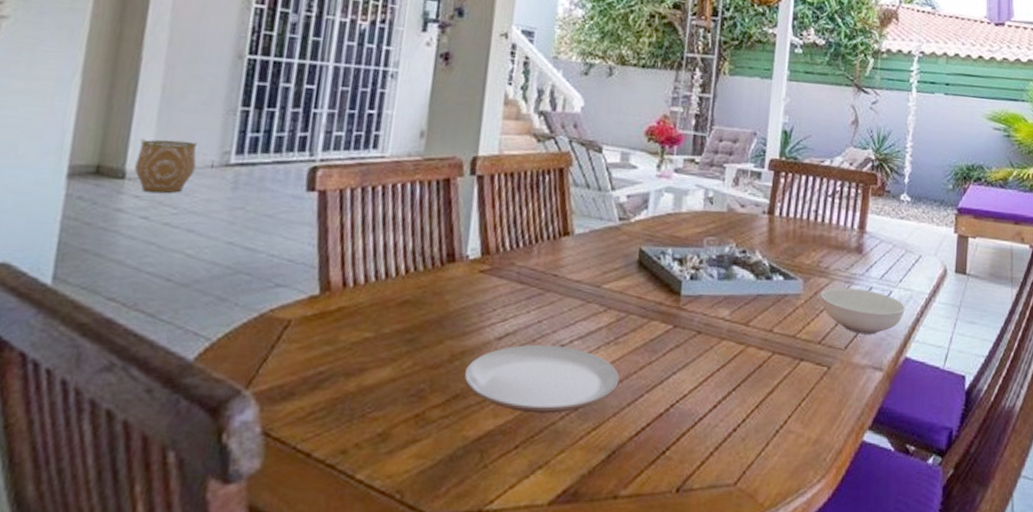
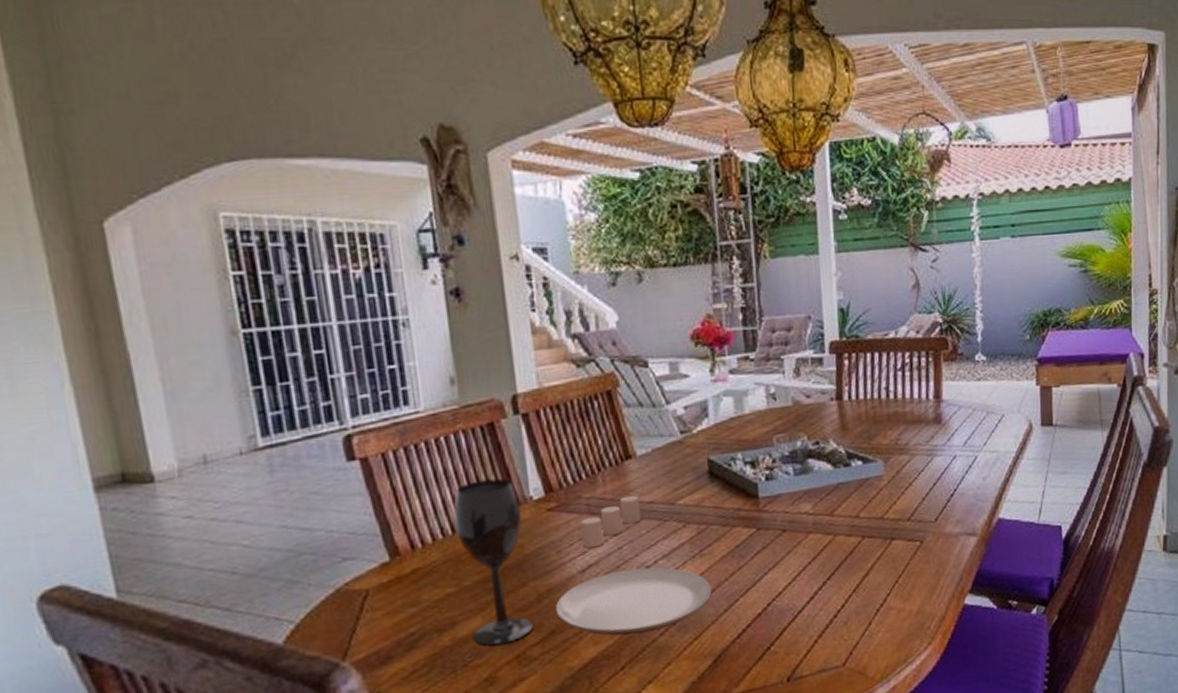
basket: present [134,139,198,193] -> none [156,431,225,491]
wine glass: none [377,231,456,400] -> present [453,478,533,646]
candle: none [505,271,568,317] -> present [580,495,641,549]
bowl: present [821,287,906,335] -> none [904,459,994,505]

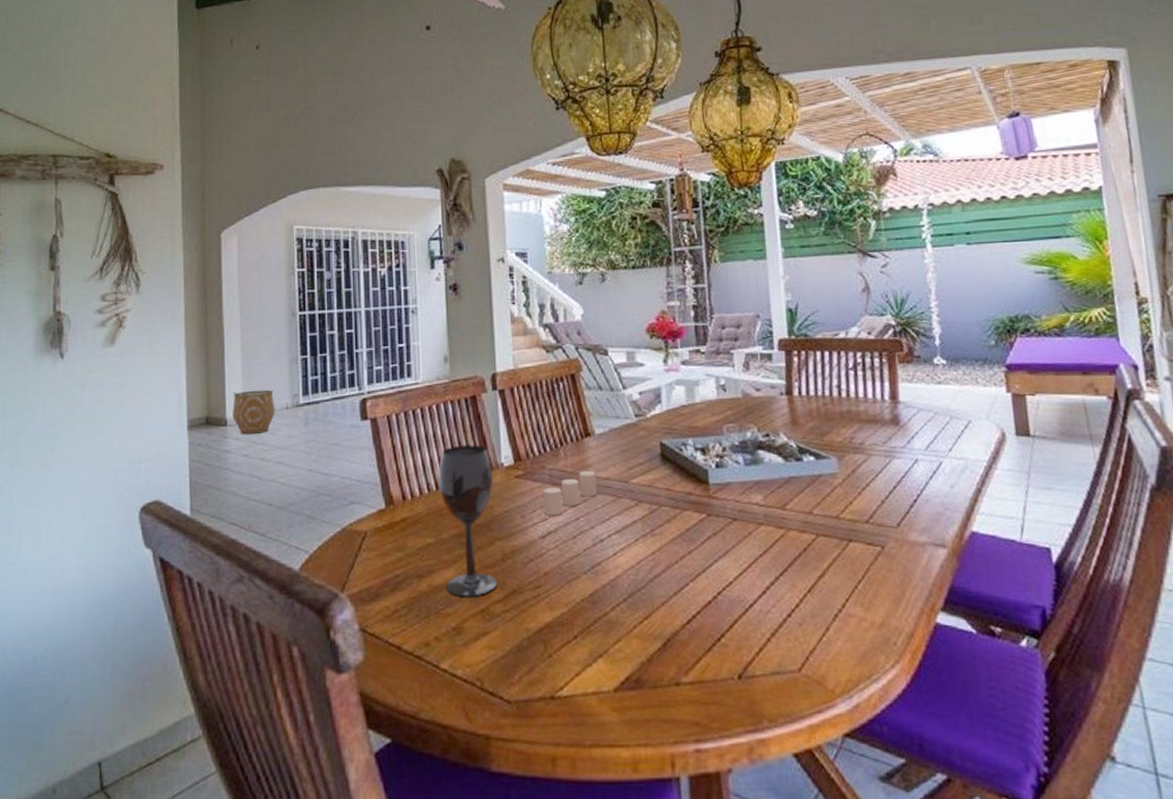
basket: none [156,431,225,491] -> present [233,389,275,435]
plate: present [555,567,712,636] -> none [517,540,662,605]

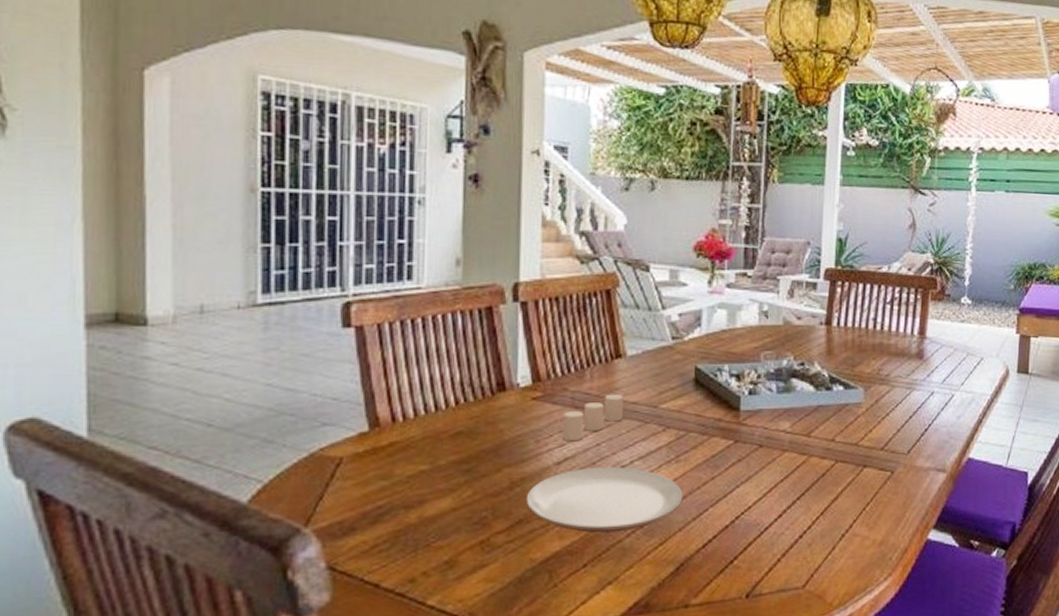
basket: present [233,389,275,435] -> none [156,282,221,339]
wine glass: present [438,445,497,597] -> none [438,362,507,528]
plate: none [517,540,662,605] -> present [526,466,683,533]

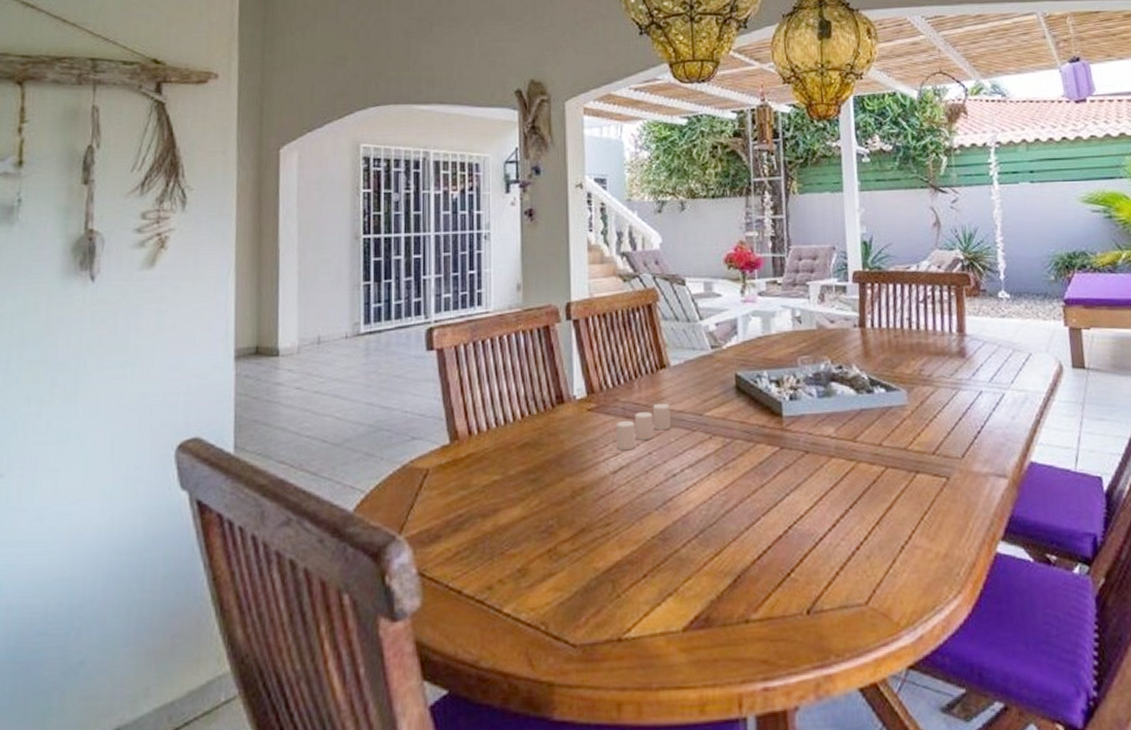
plate: present [526,466,683,533] -> none [587,475,734,543]

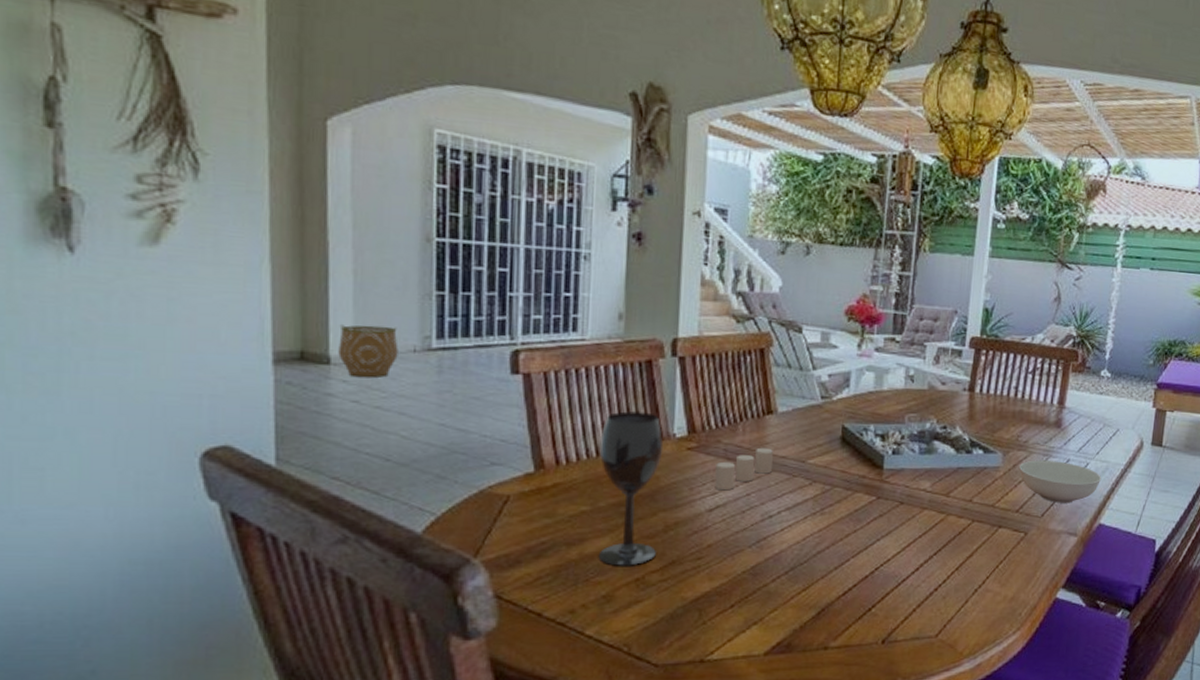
basket: none [285,317,333,366] -> present [338,325,398,378]
wine glass: none [507,377,566,537] -> present [598,411,664,566]
bowl: none [928,394,1023,441] -> present [1019,460,1102,503]

